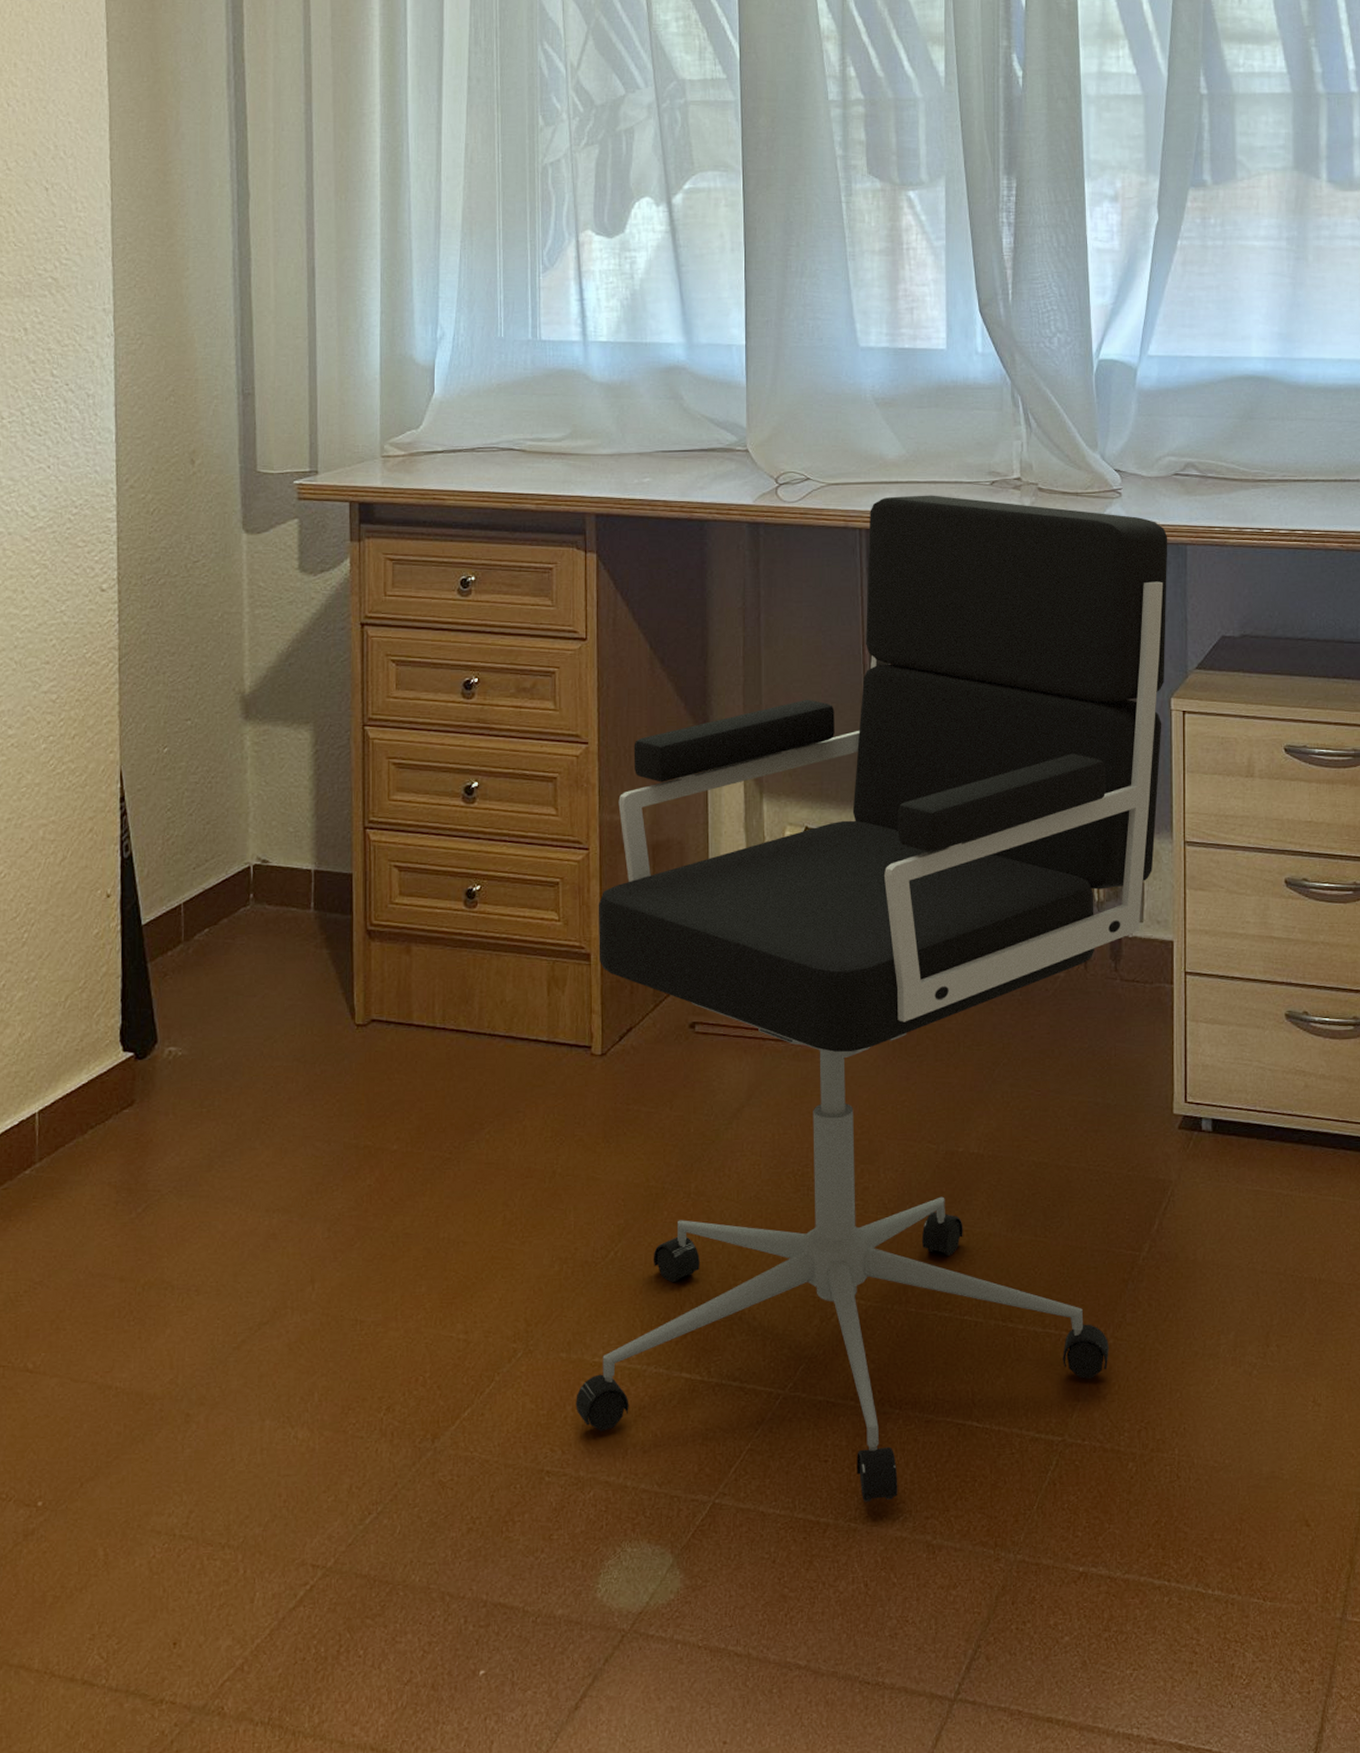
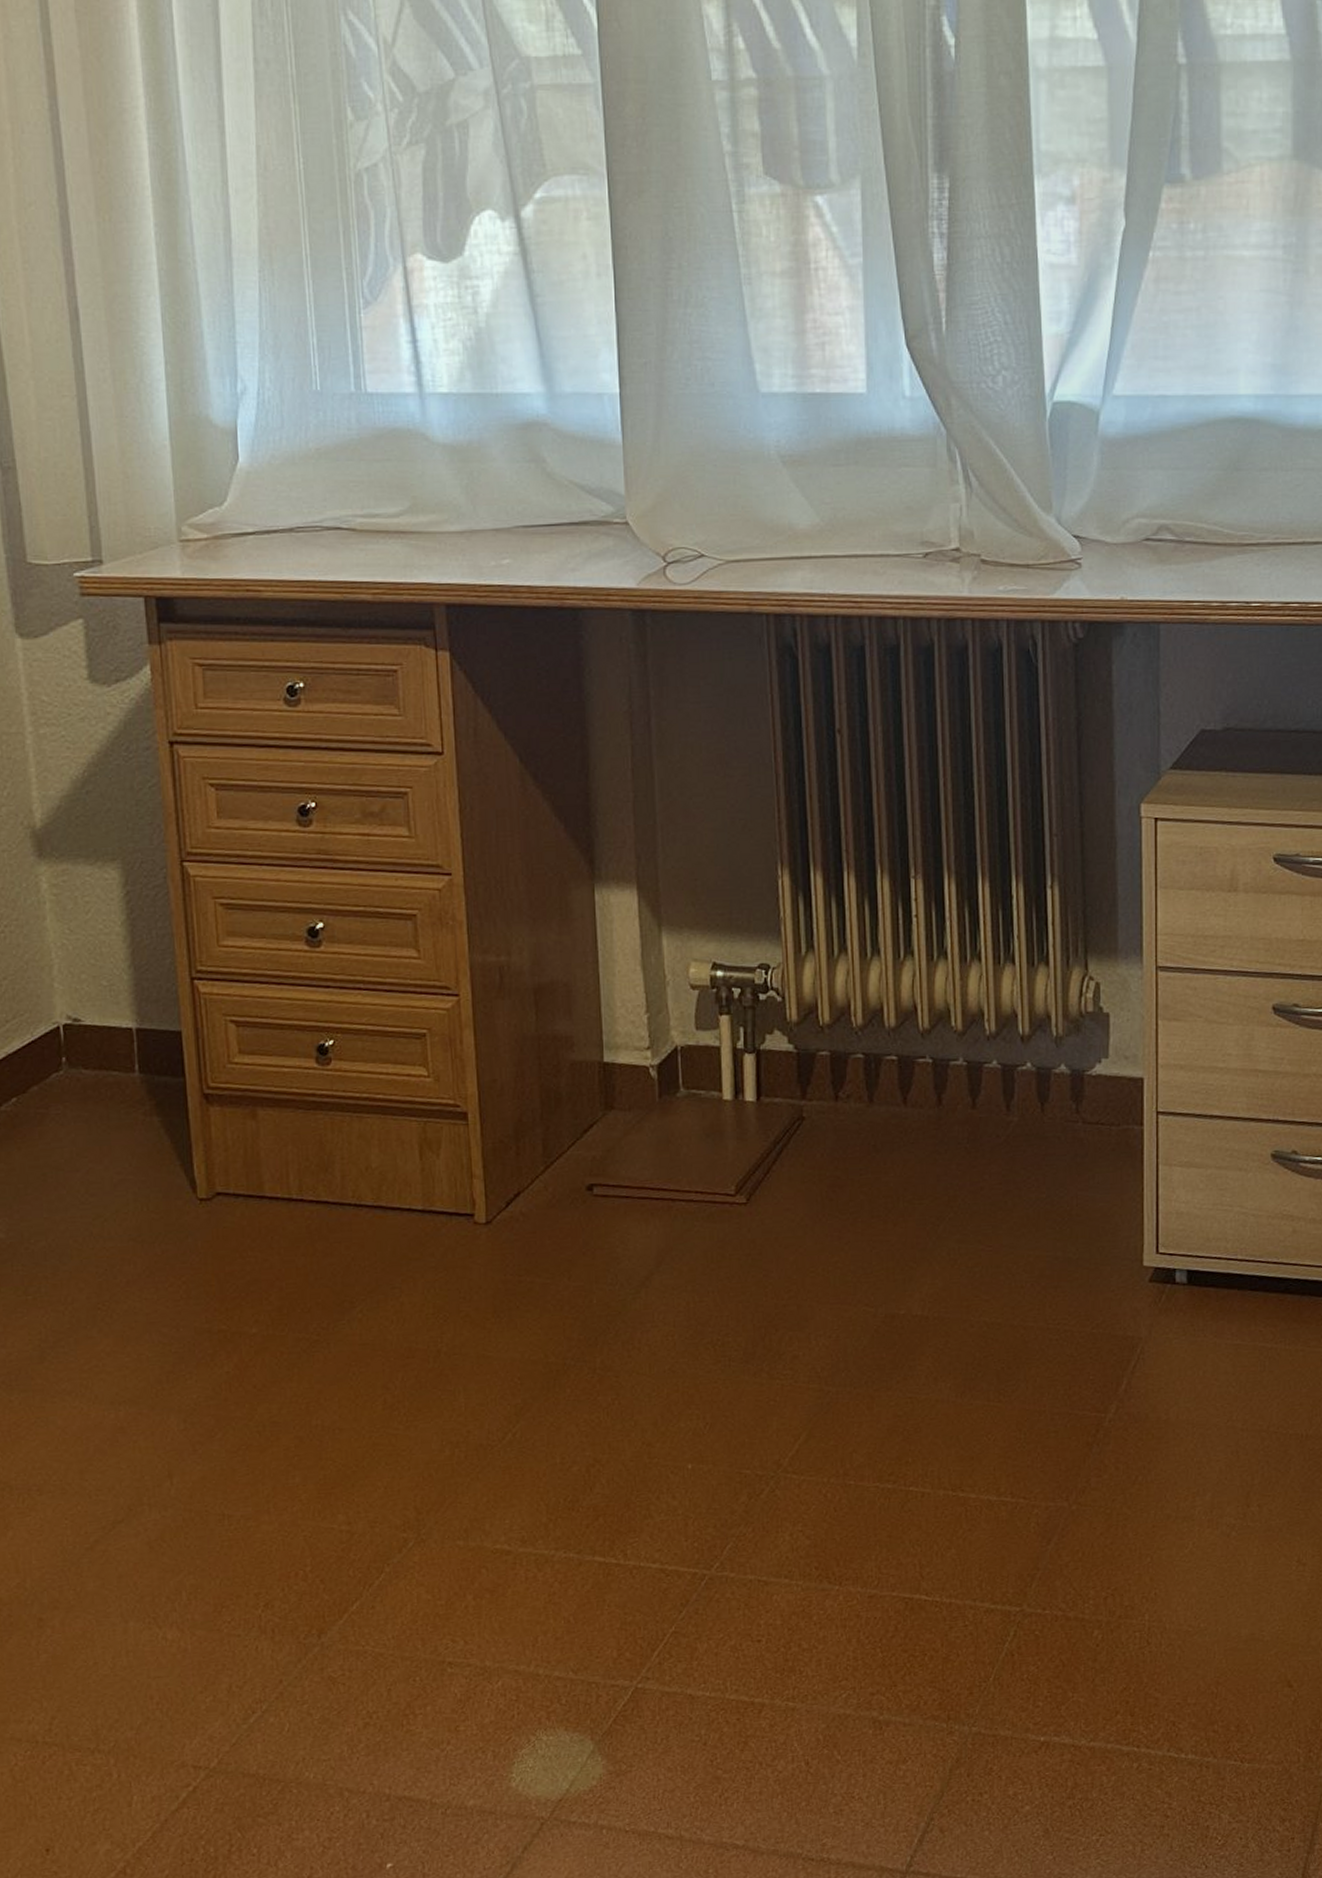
office chair: present [576,495,1168,1502] -> none [473,571,1137,1681]

